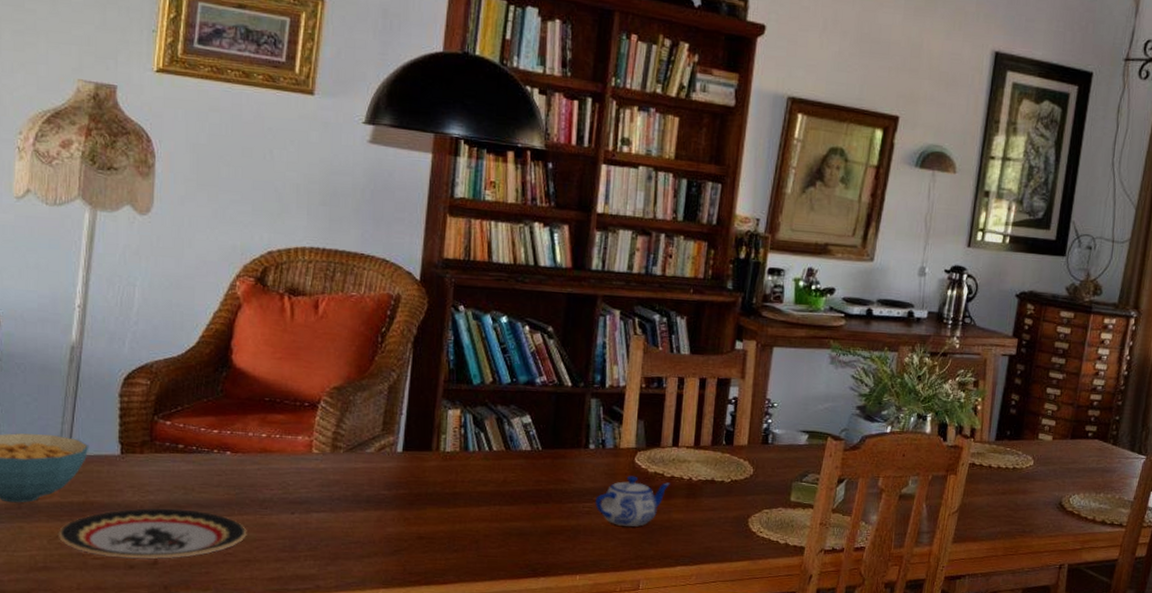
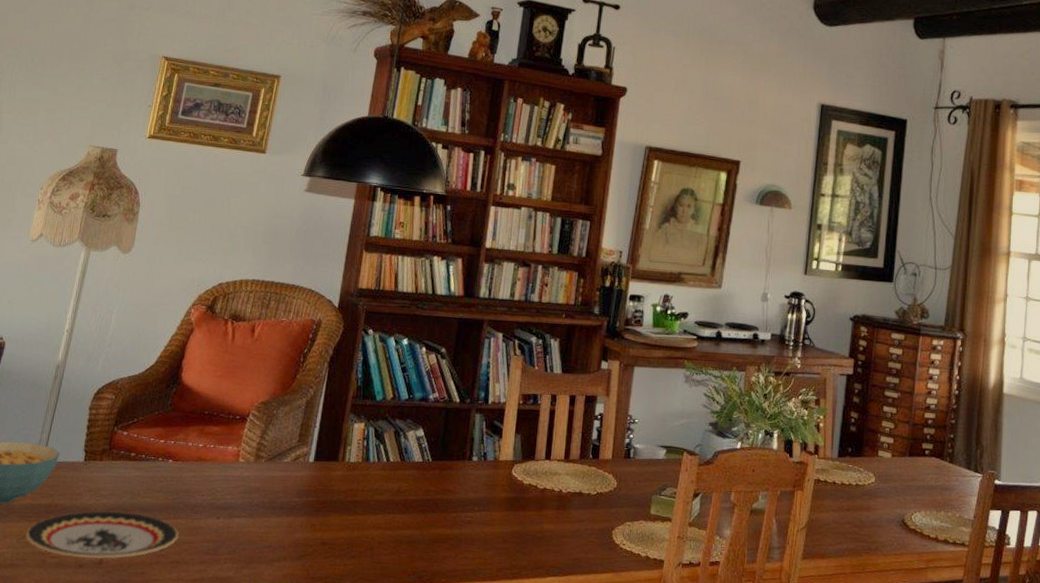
teapot: present [594,475,670,527] -> none [475,487,543,537]

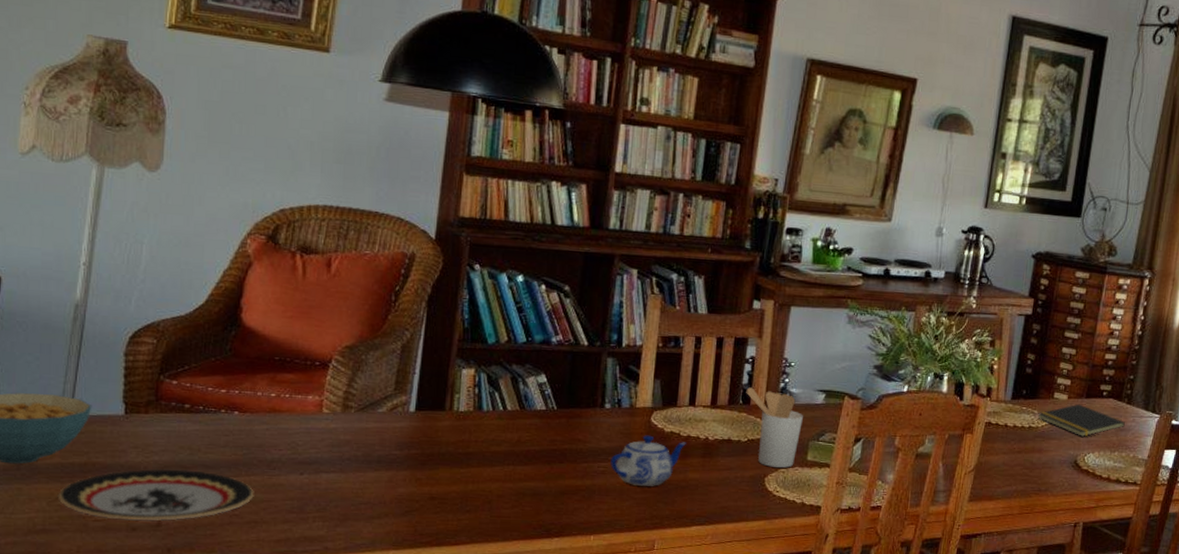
teapot: none [475,487,543,537] -> present [609,435,686,486]
utensil holder: none [595,442,646,521] -> present [746,387,803,468]
notepad: none [864,462,949,496] -> present [1037,404,1125,437]

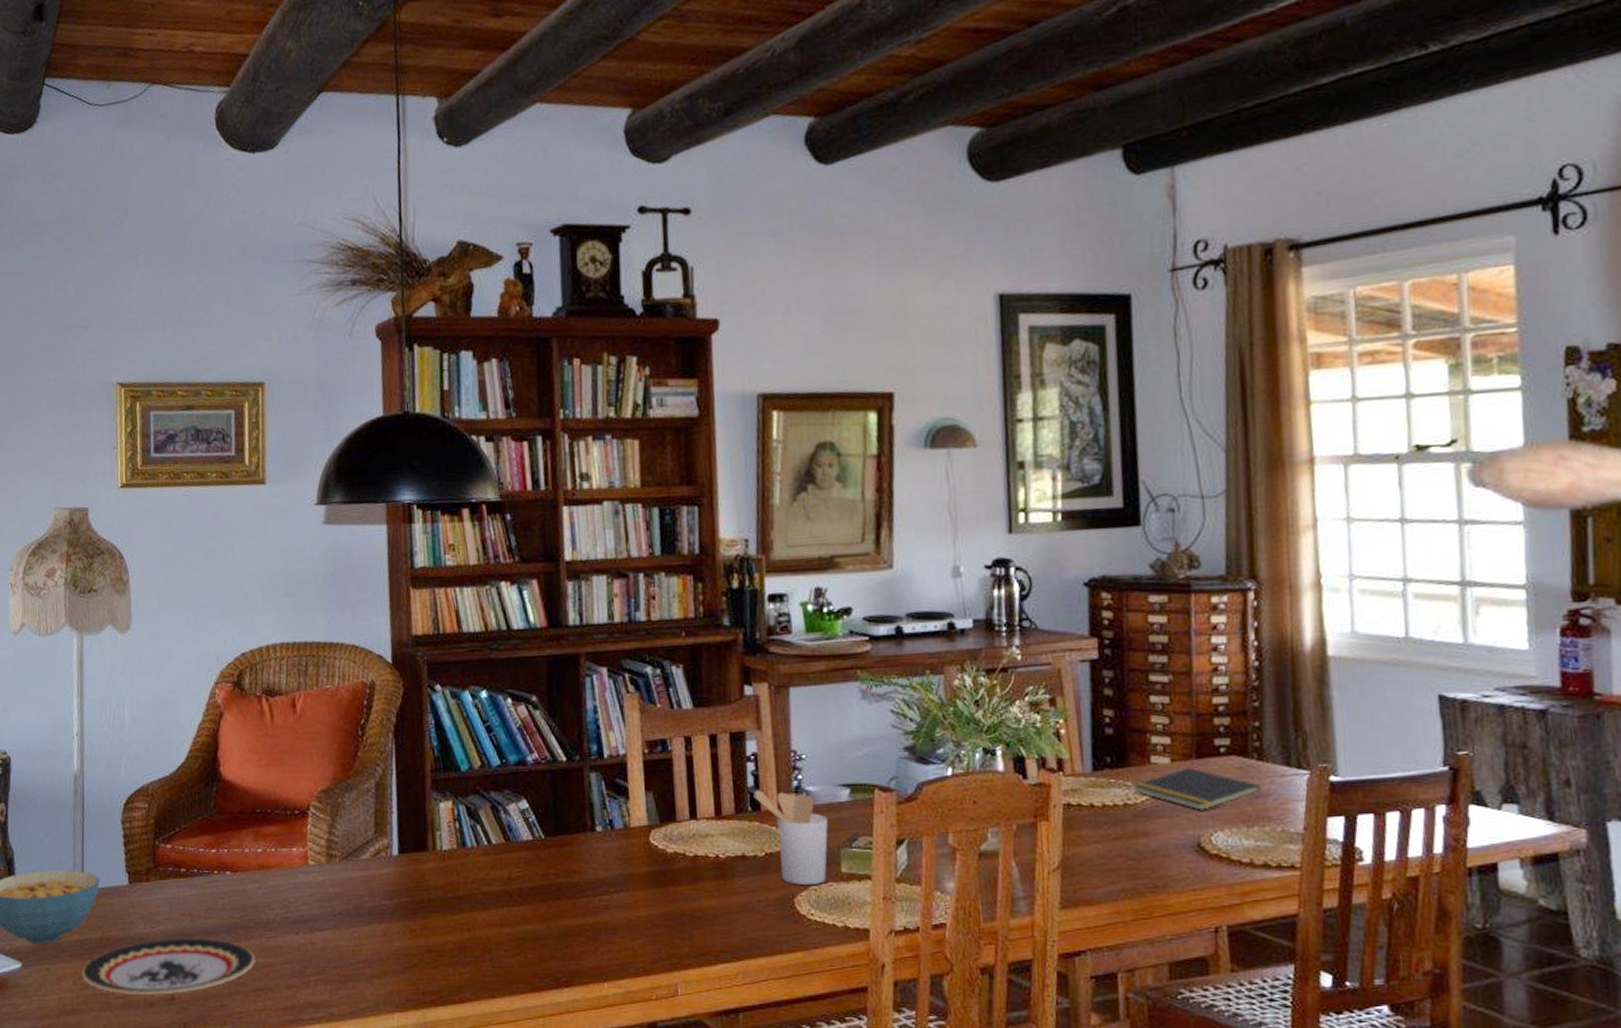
teapot: present [609,435,686,486] -> none [611,859,694,920]

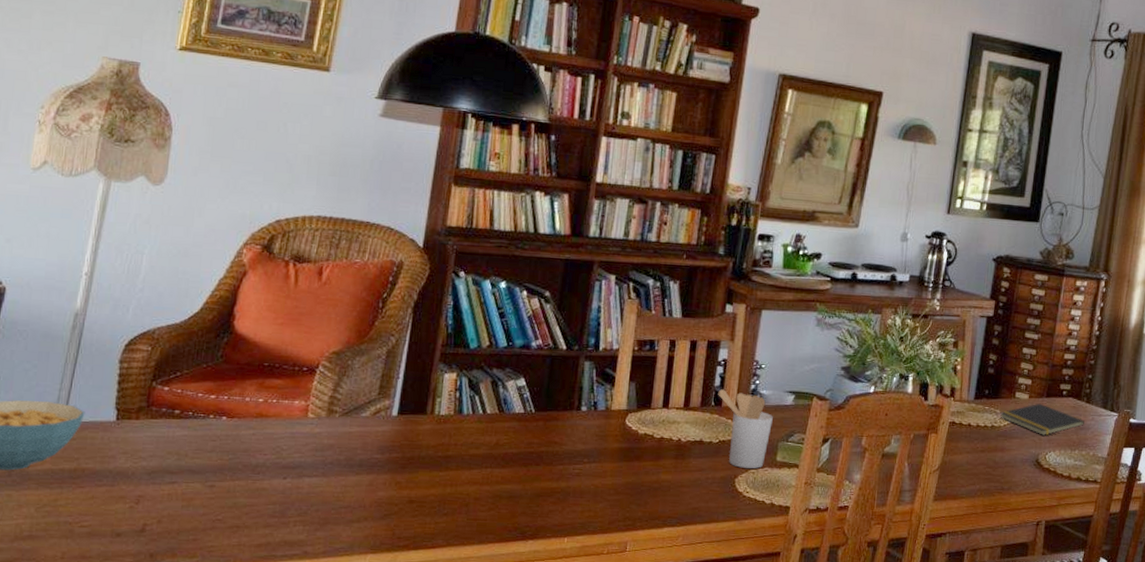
plate: present [81,938,256,996] -> none [46,474,238,527]

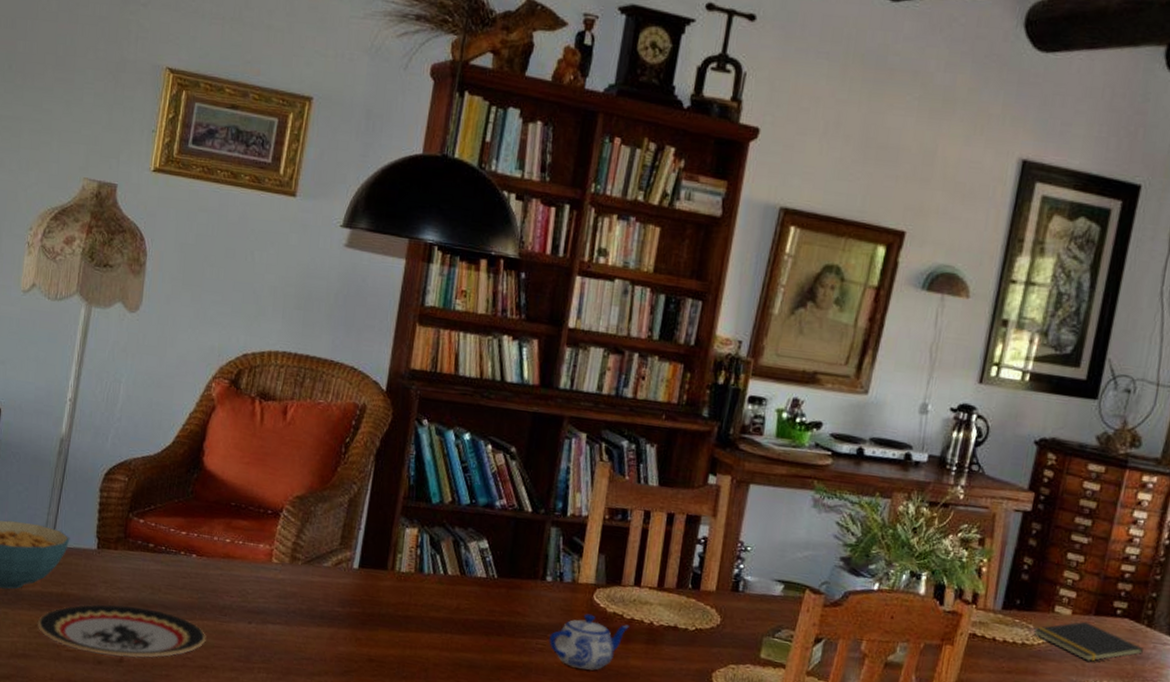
plate: none [46,474,238,527] -> present [37,604,206,659]
teapot: none [584,437,660,488] -> present [548,613,630,670]
utensil holder: present [718,389,773,469] -> none [696,571,758,664]

